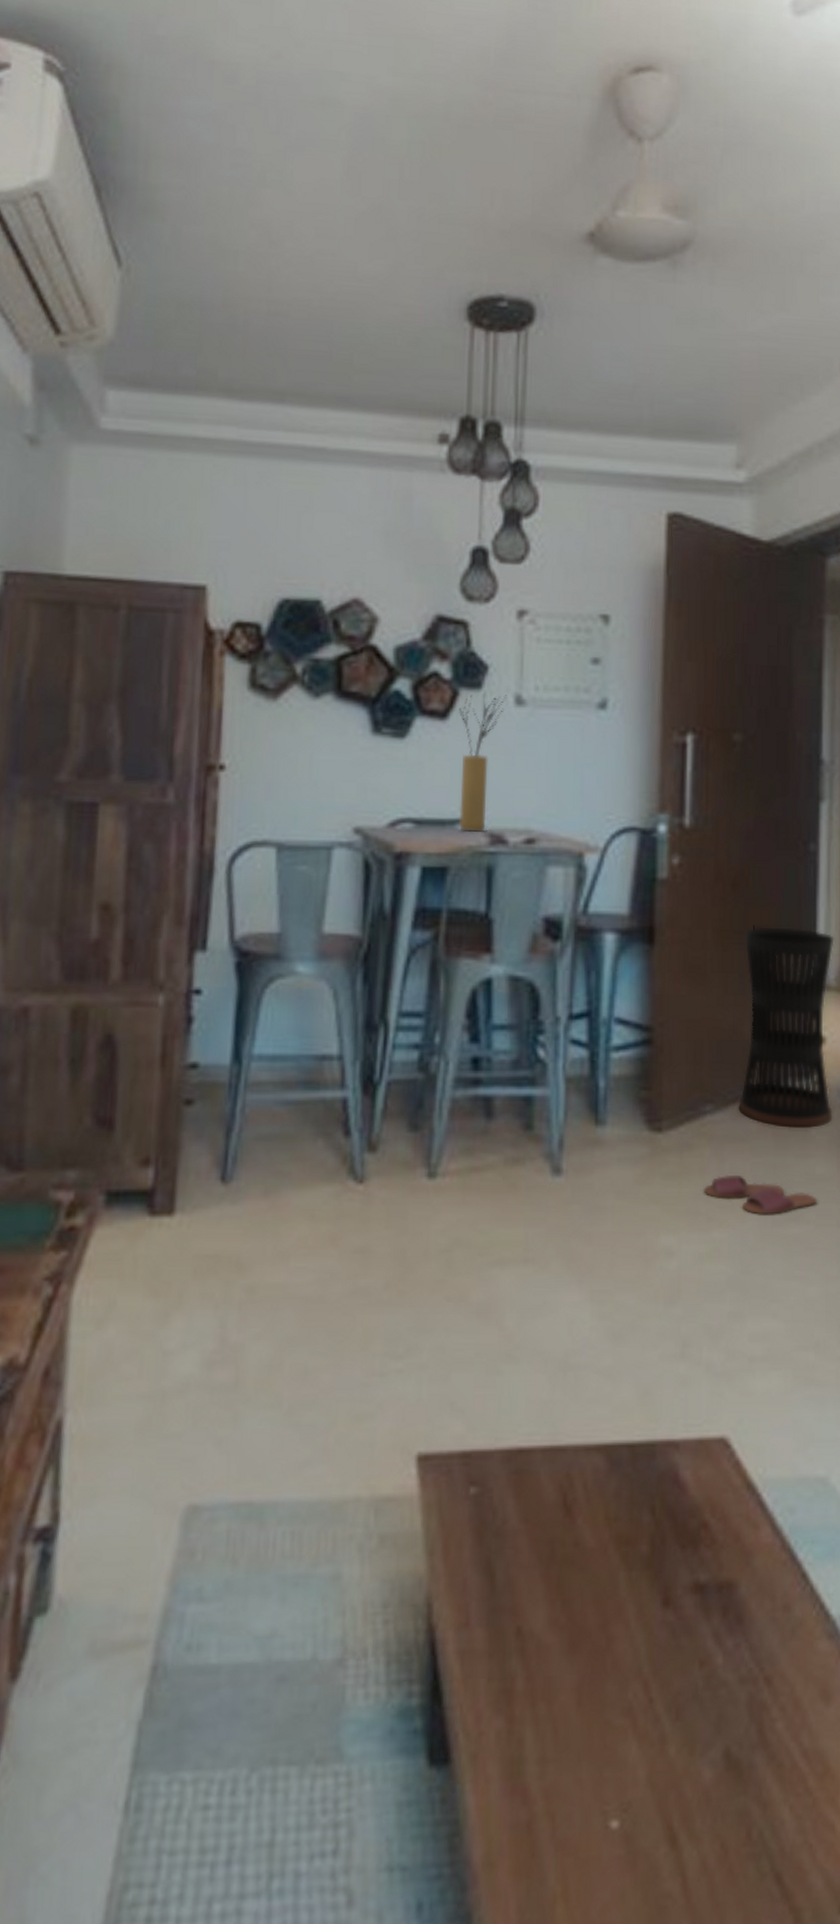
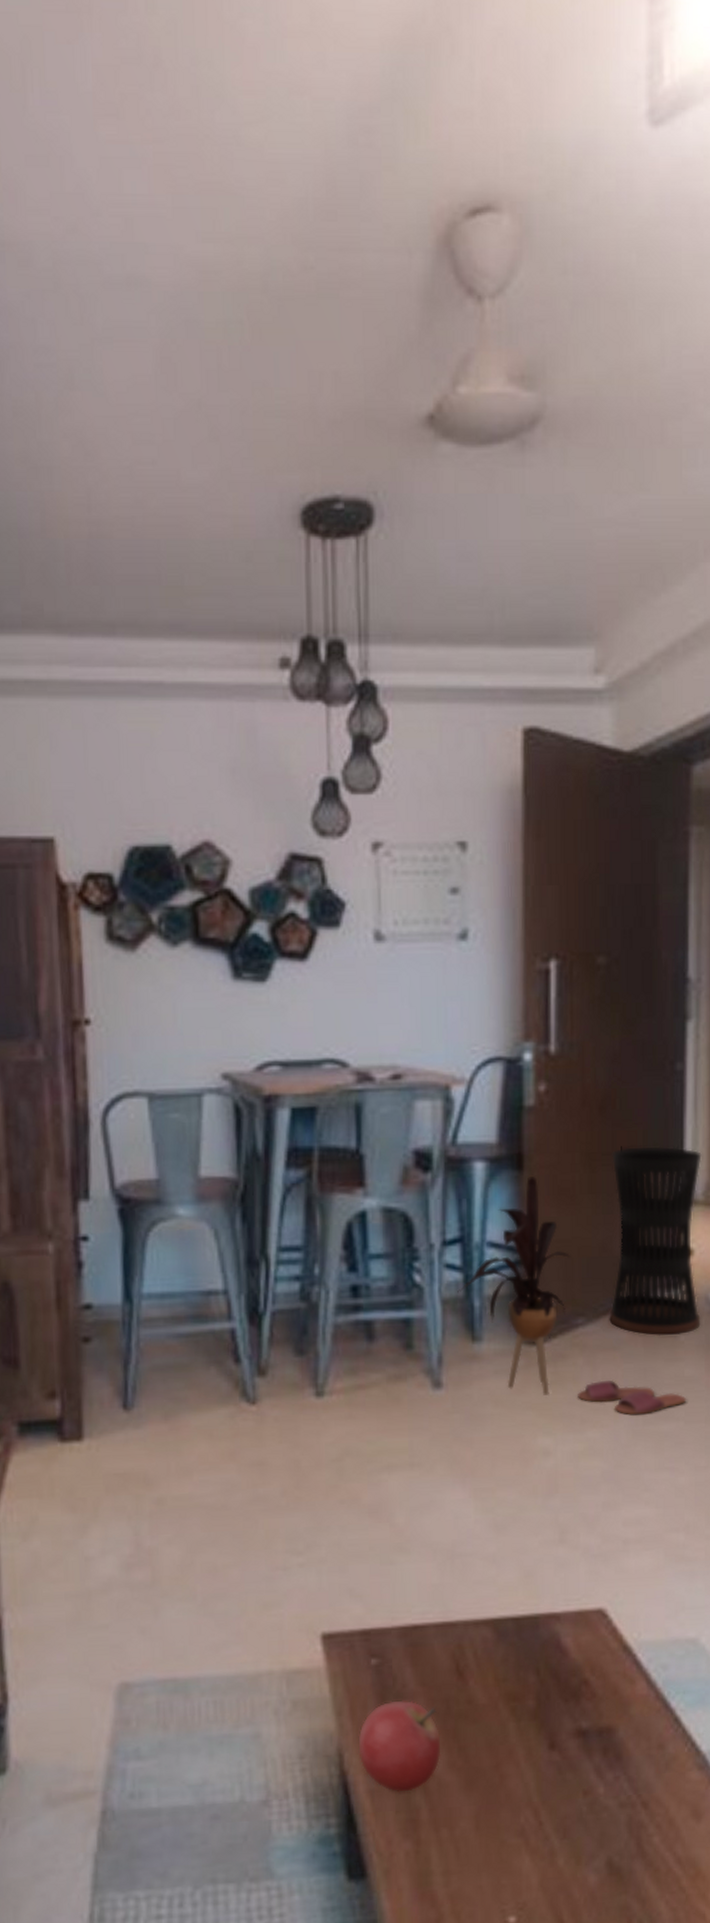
fruit: none [450,1539,543,1655] -> present [358,1700,441,1793]
vase: present [459,691,508,832] -> none [318,929,367,1071]
house plant: none [582,952,701,1188] -> present [457,1177,571,1395]

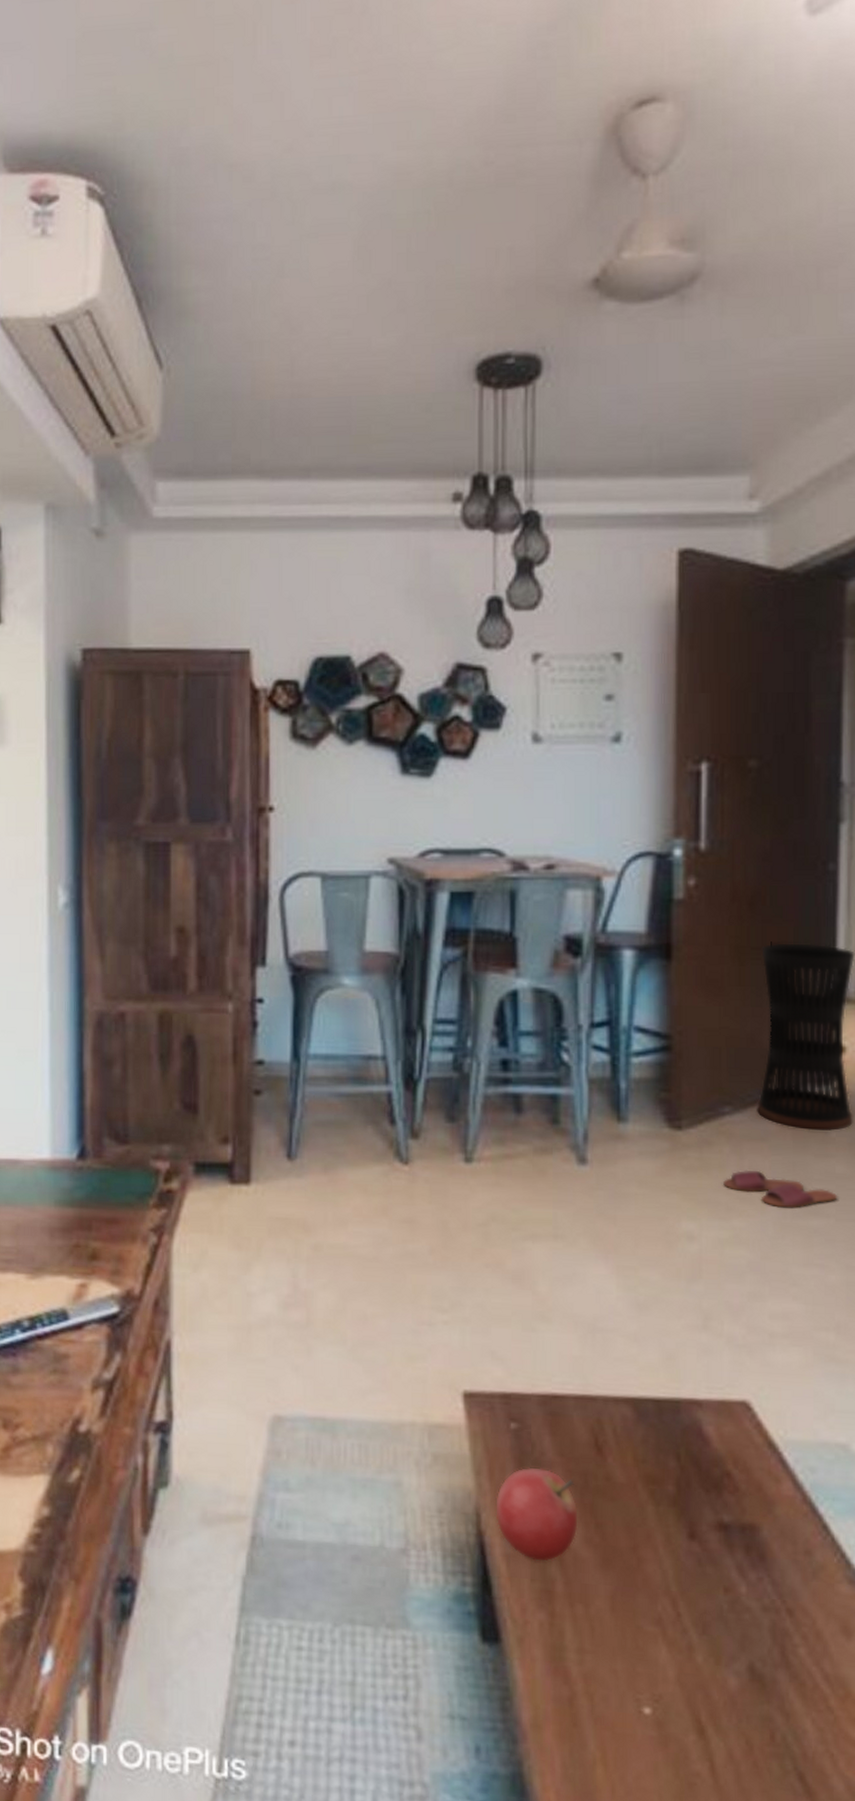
house plant: present [457,1177,571,1395] -> none [604,966,719,1180]

